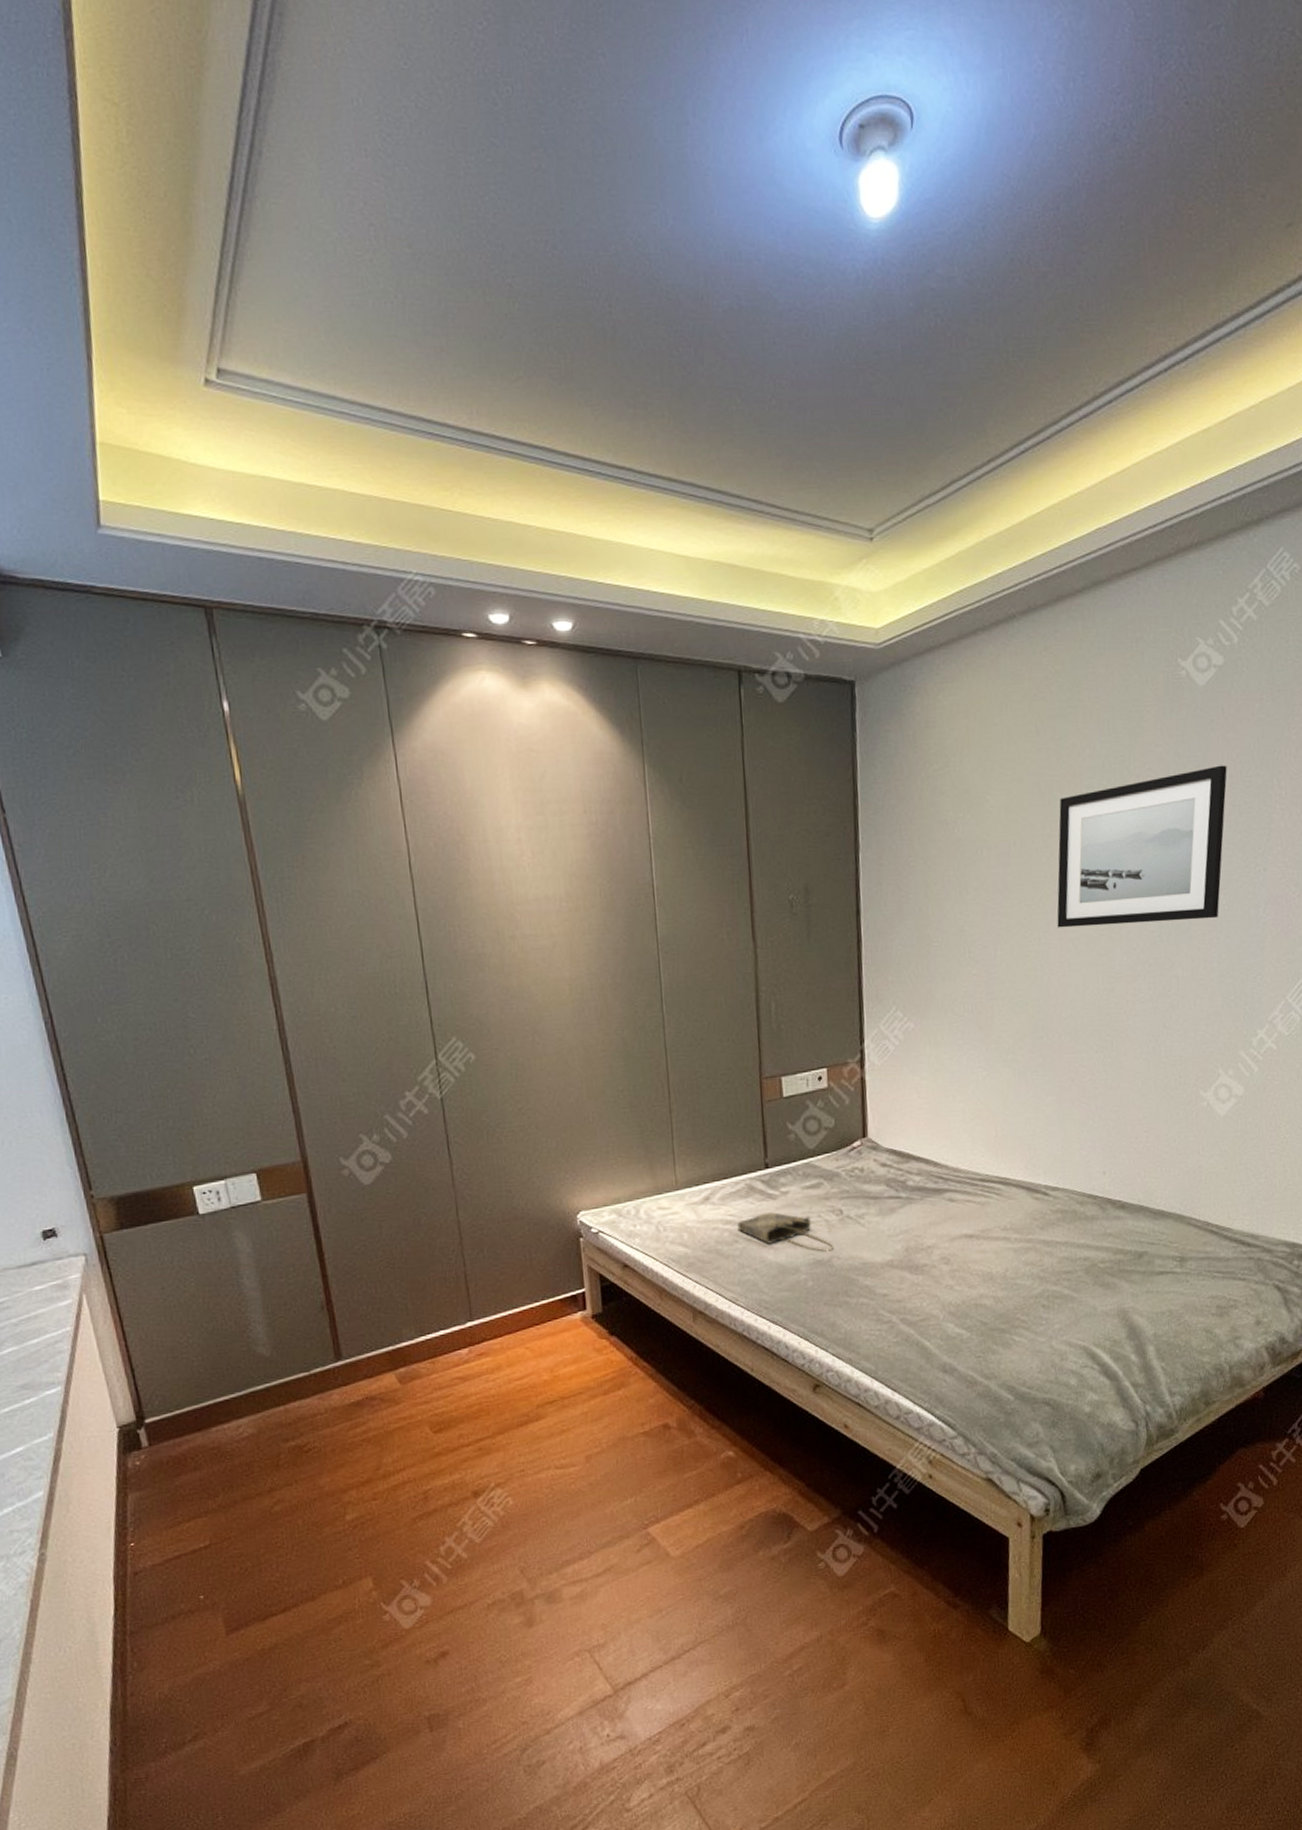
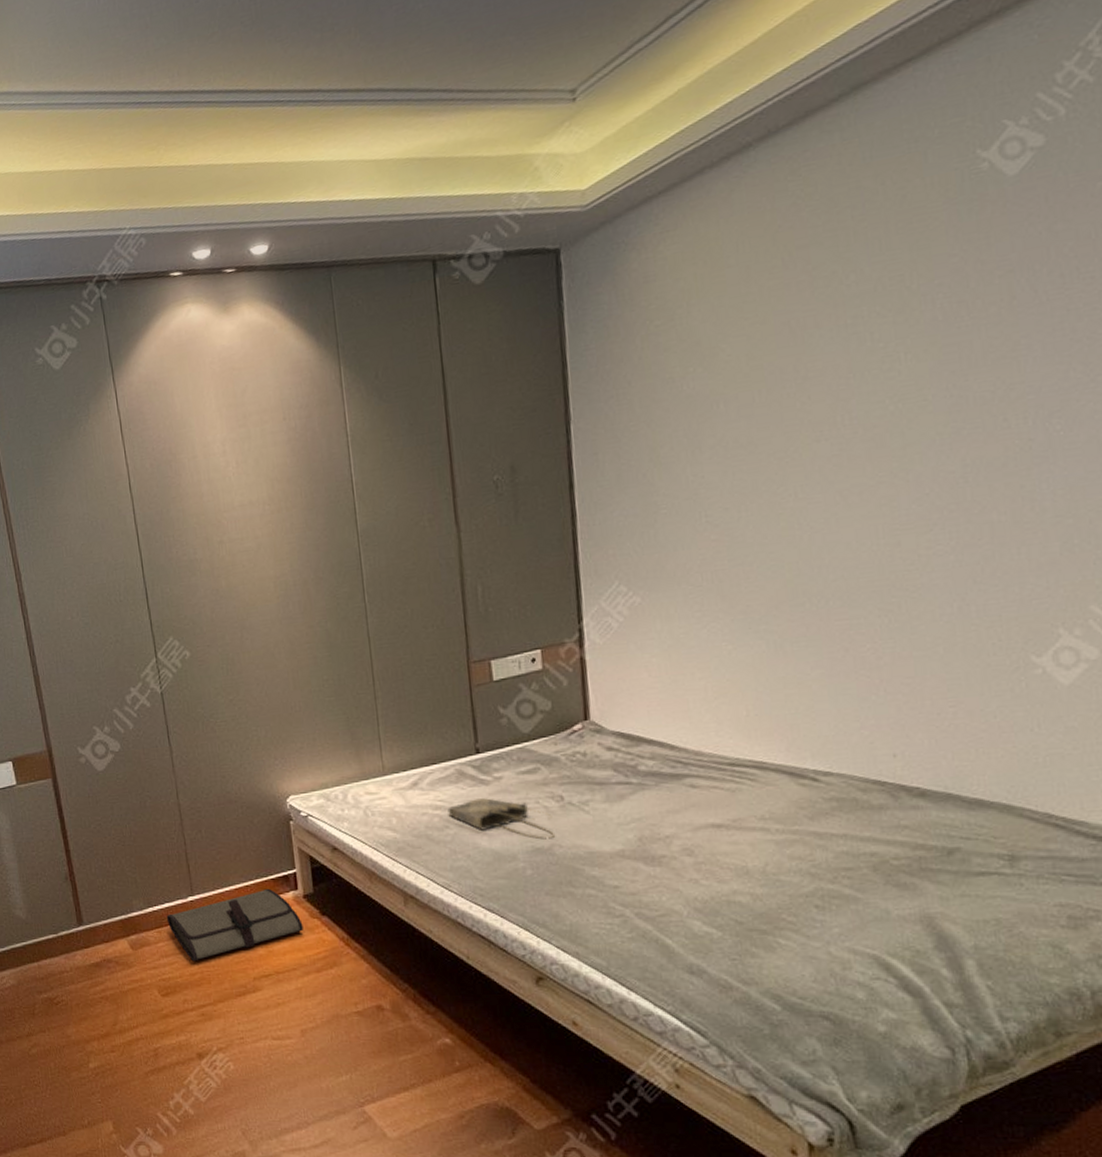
tool roll: none [441,1309,591,1393] -> present [166,888,303,962]
wall art: present [1057,765,1227,928] -> none [816,263,1057,480]

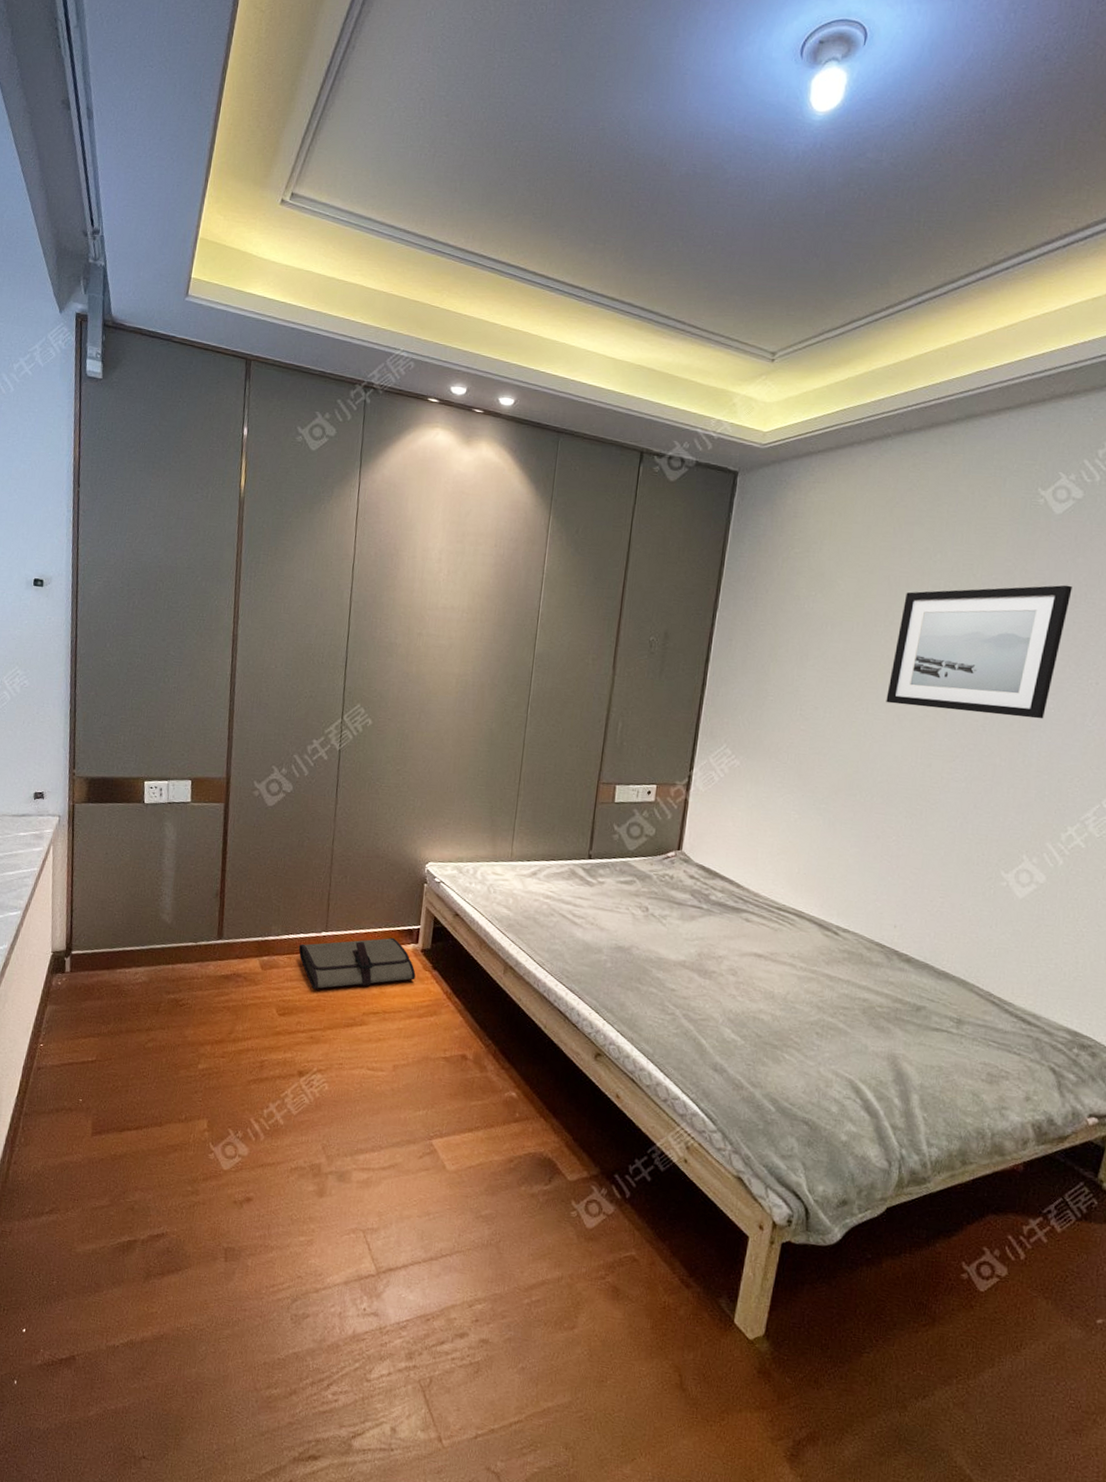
tote bag: present [447,798,554,839] -> none [555,896,637,940]
wall art: none [816,263,1057,480] -> present [886,585,1073,719]

